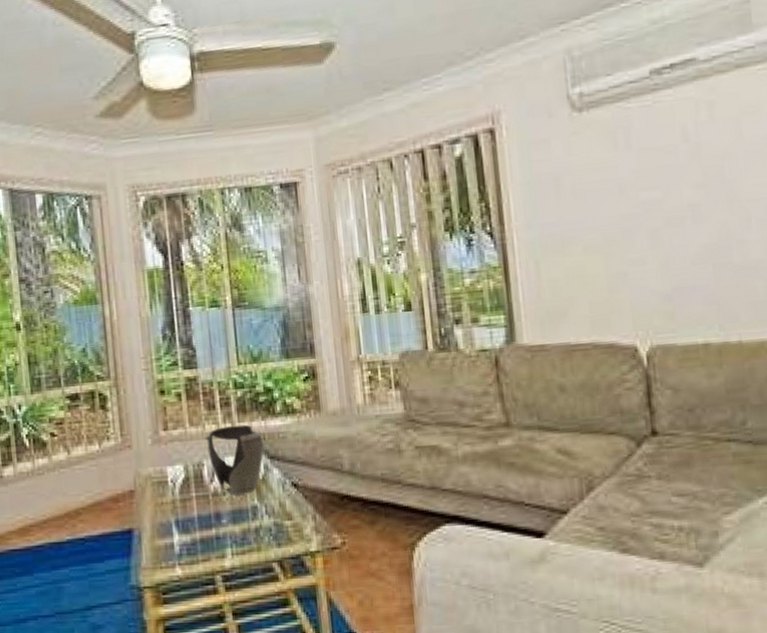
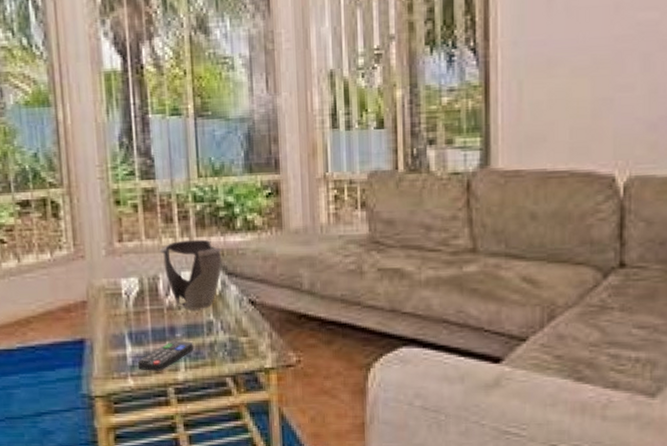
remote control: none [185,526,239,559] -> present [138,340,193,371]

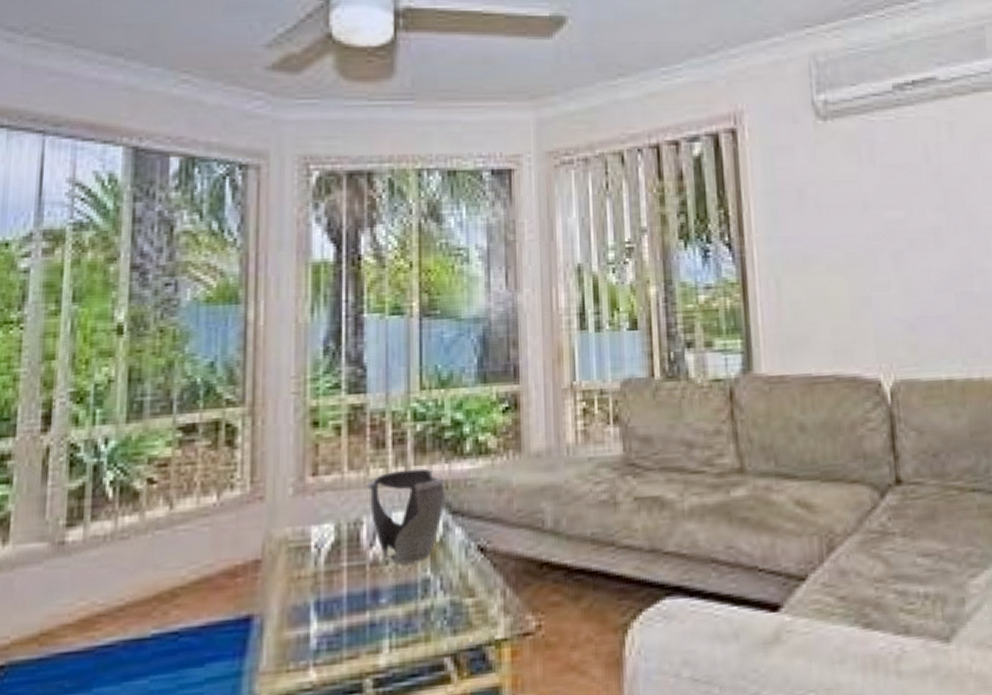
remote control: present [138,340,193,371] -> none [325,608,402,656]

